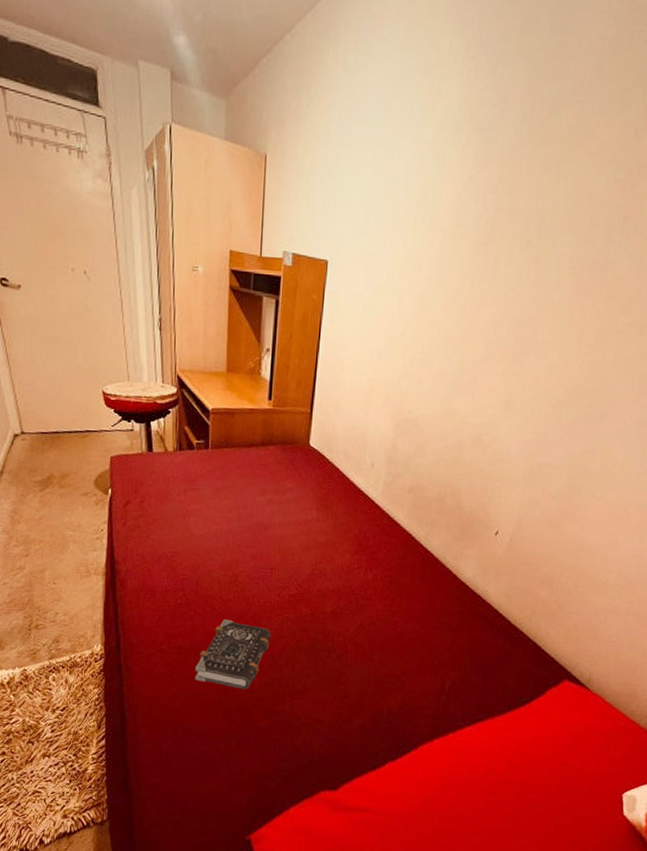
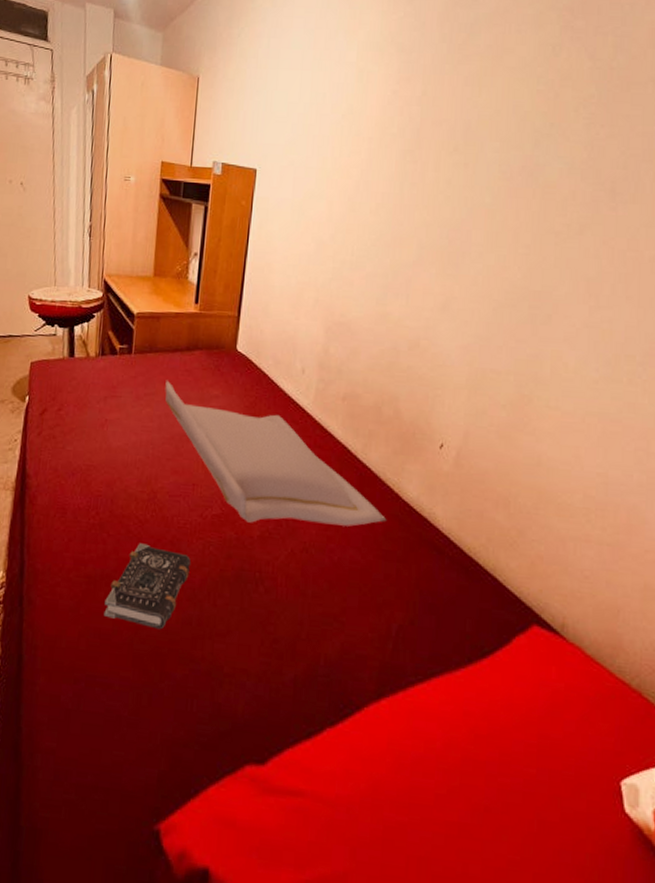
cushion: none [242,474,445,603] -> present [165,380,387,527]

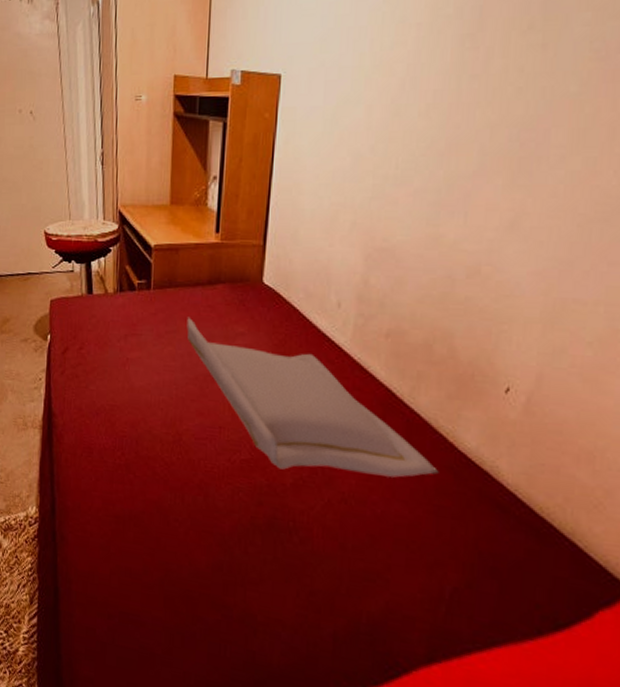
book: present [103,543,190,630] -> none [133,485,219,574]

